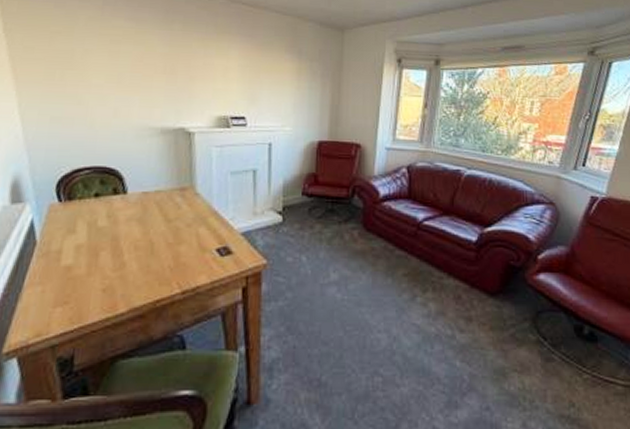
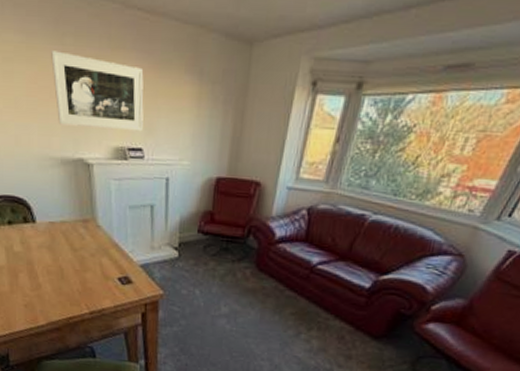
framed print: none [159,34,247,102] -> present [51,50,144,132]

